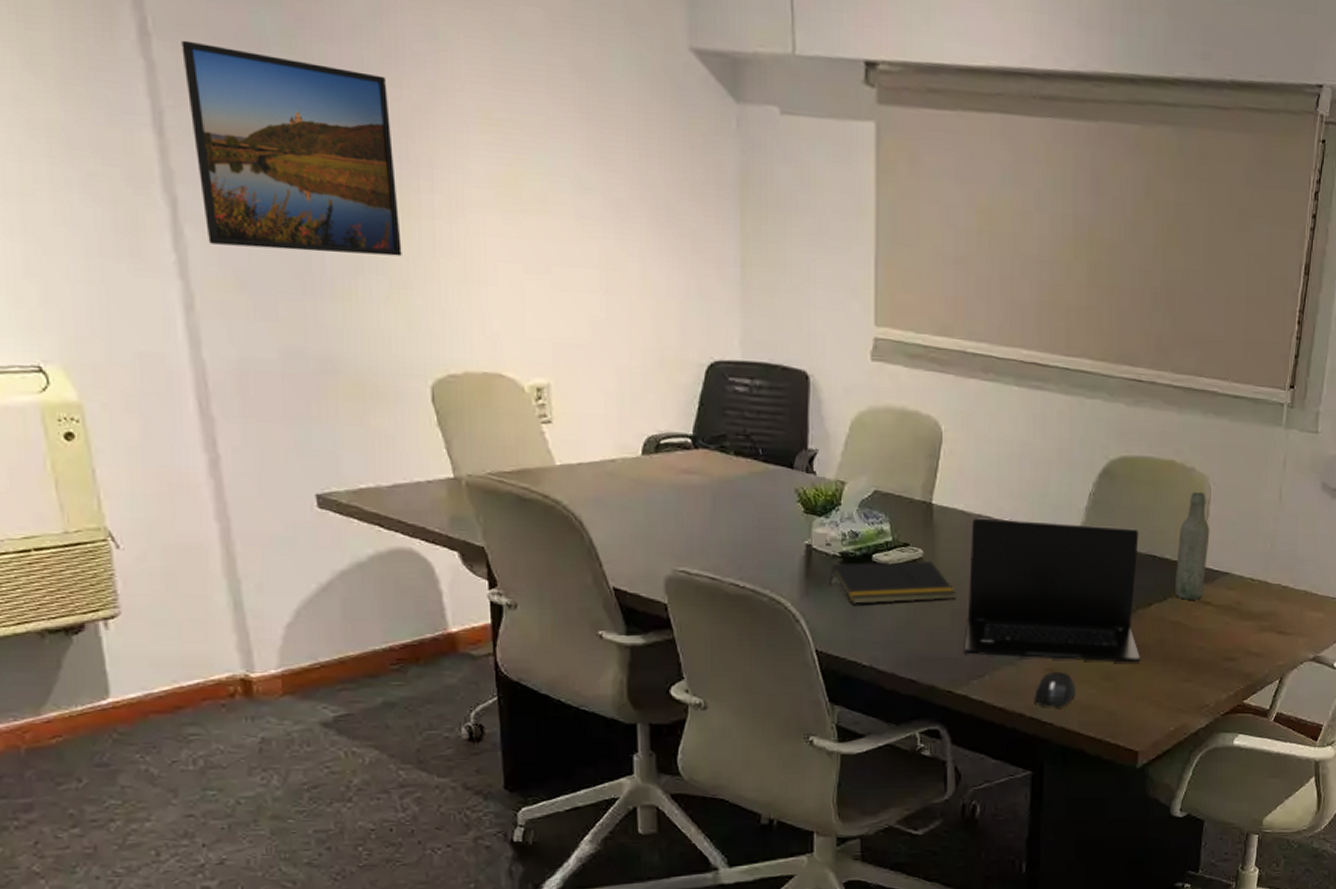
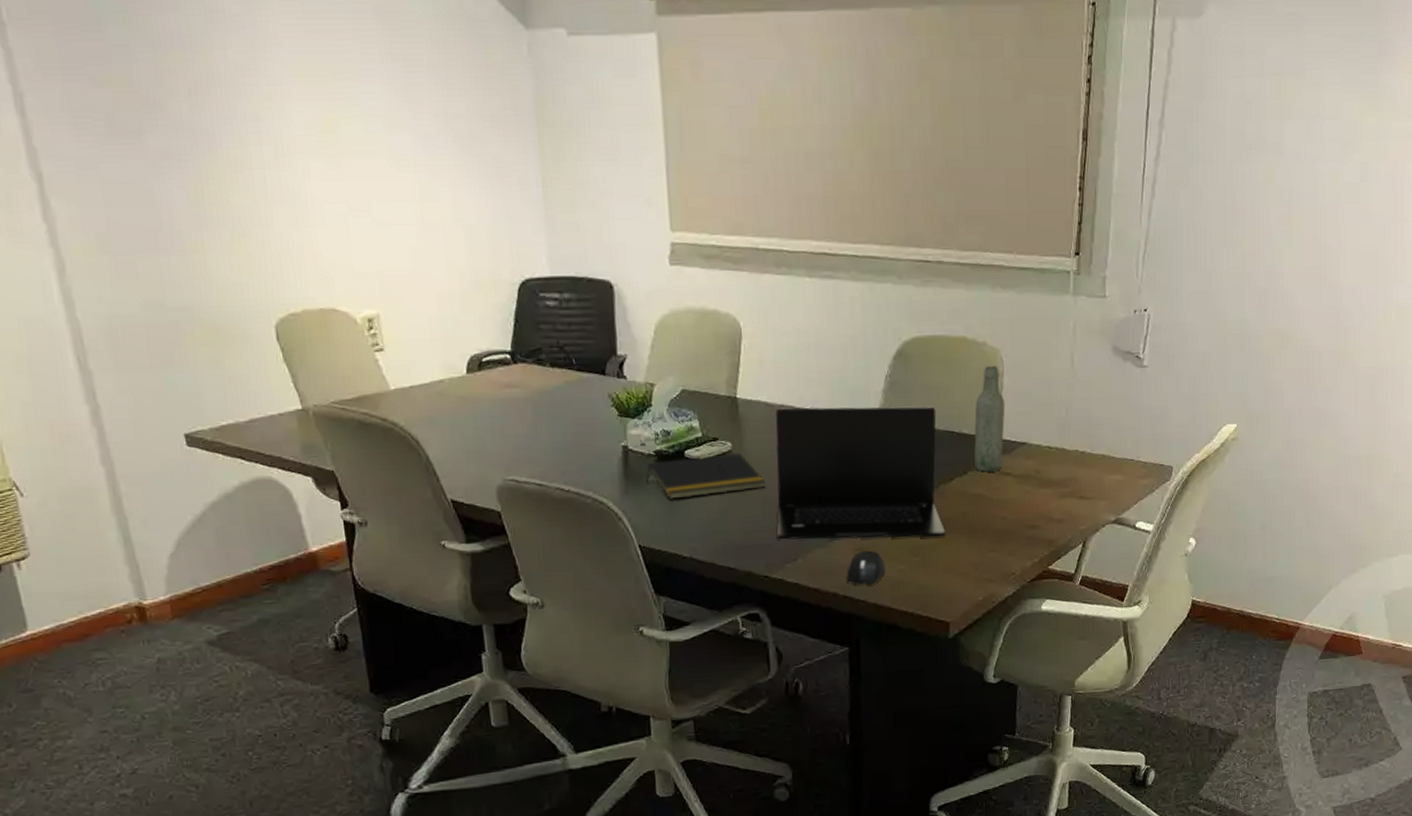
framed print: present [181,40,402,256] -> none [32,26,239,212]

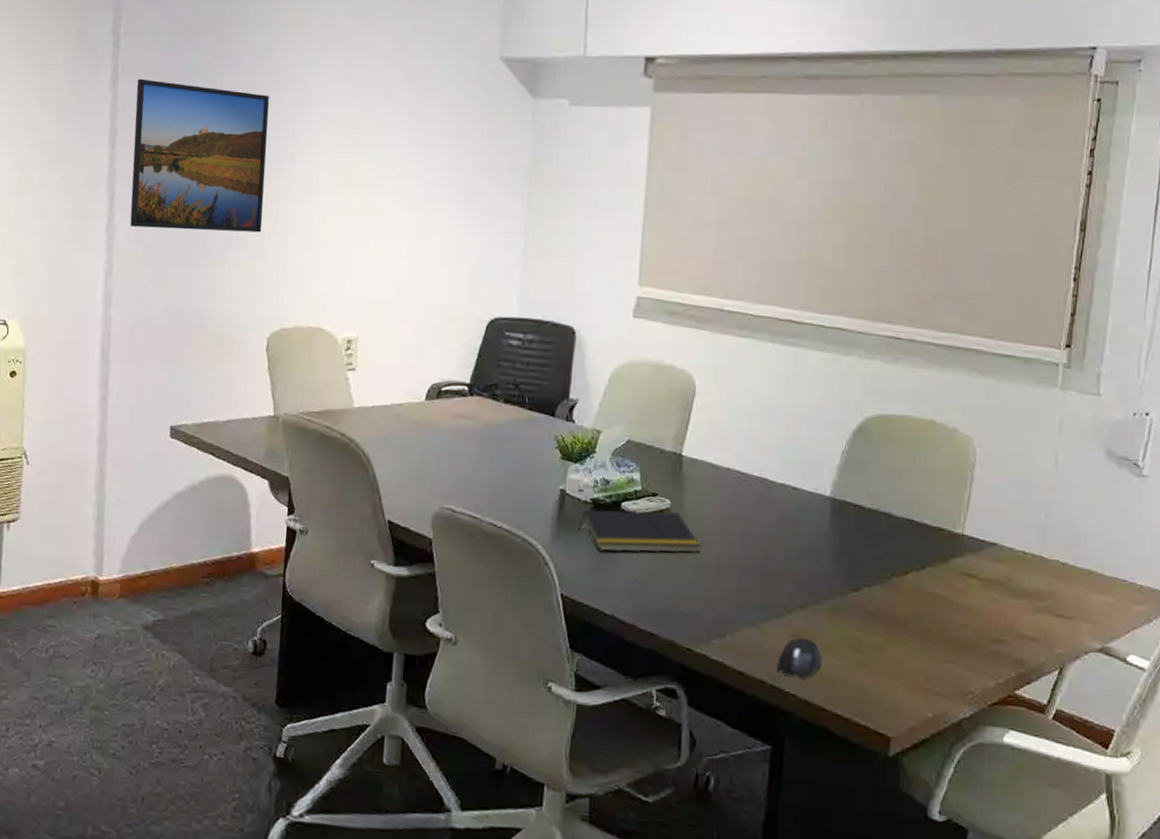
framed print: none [32,26,239,212] -> present [129,78,270,233]
laptop: present [775,406,946,540] -> none [706,471,896,636]
bottle: present [973,366,1005,472] -> none [933,454,975,572]

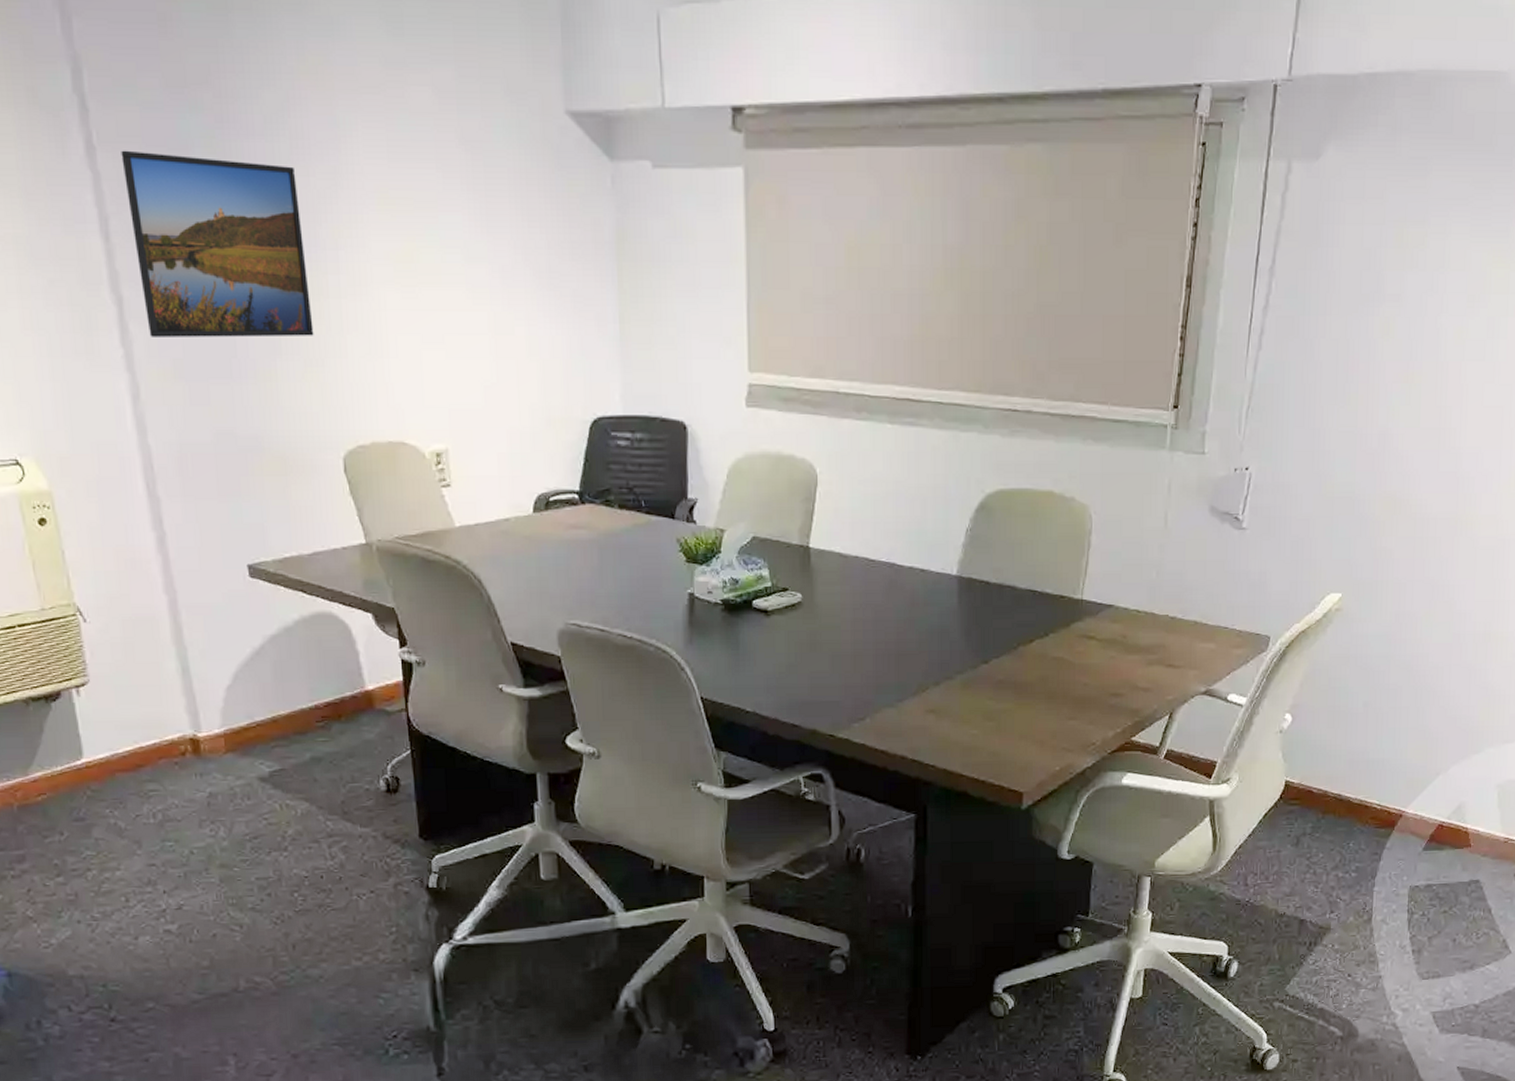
notepad: present [578,509,701,554] -> none [711,604,835,652]
mouse: present [777,637,822,679] -> none [915,712,957,750]

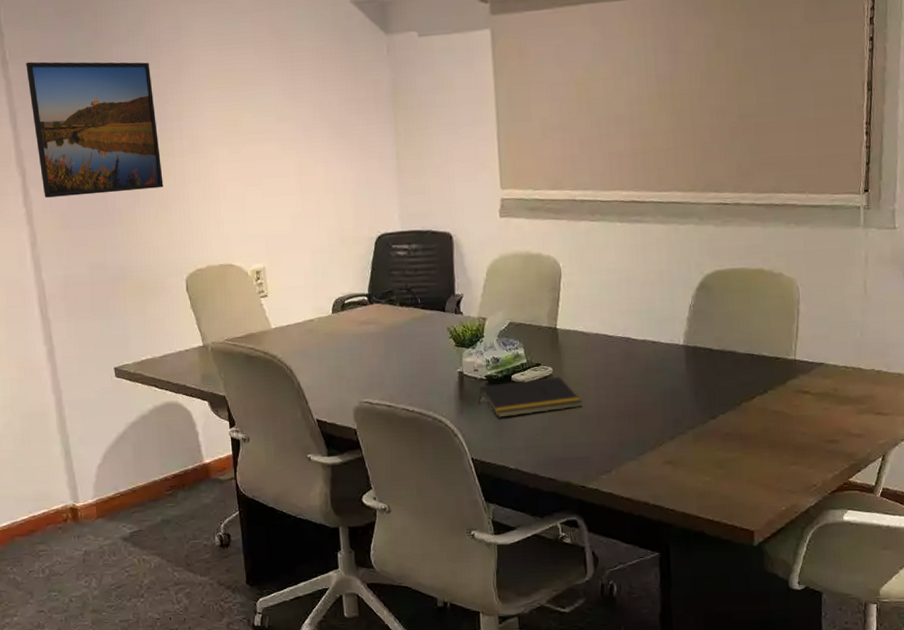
notepad: none [711,604,835,652] -> present [478,376,582,419]

